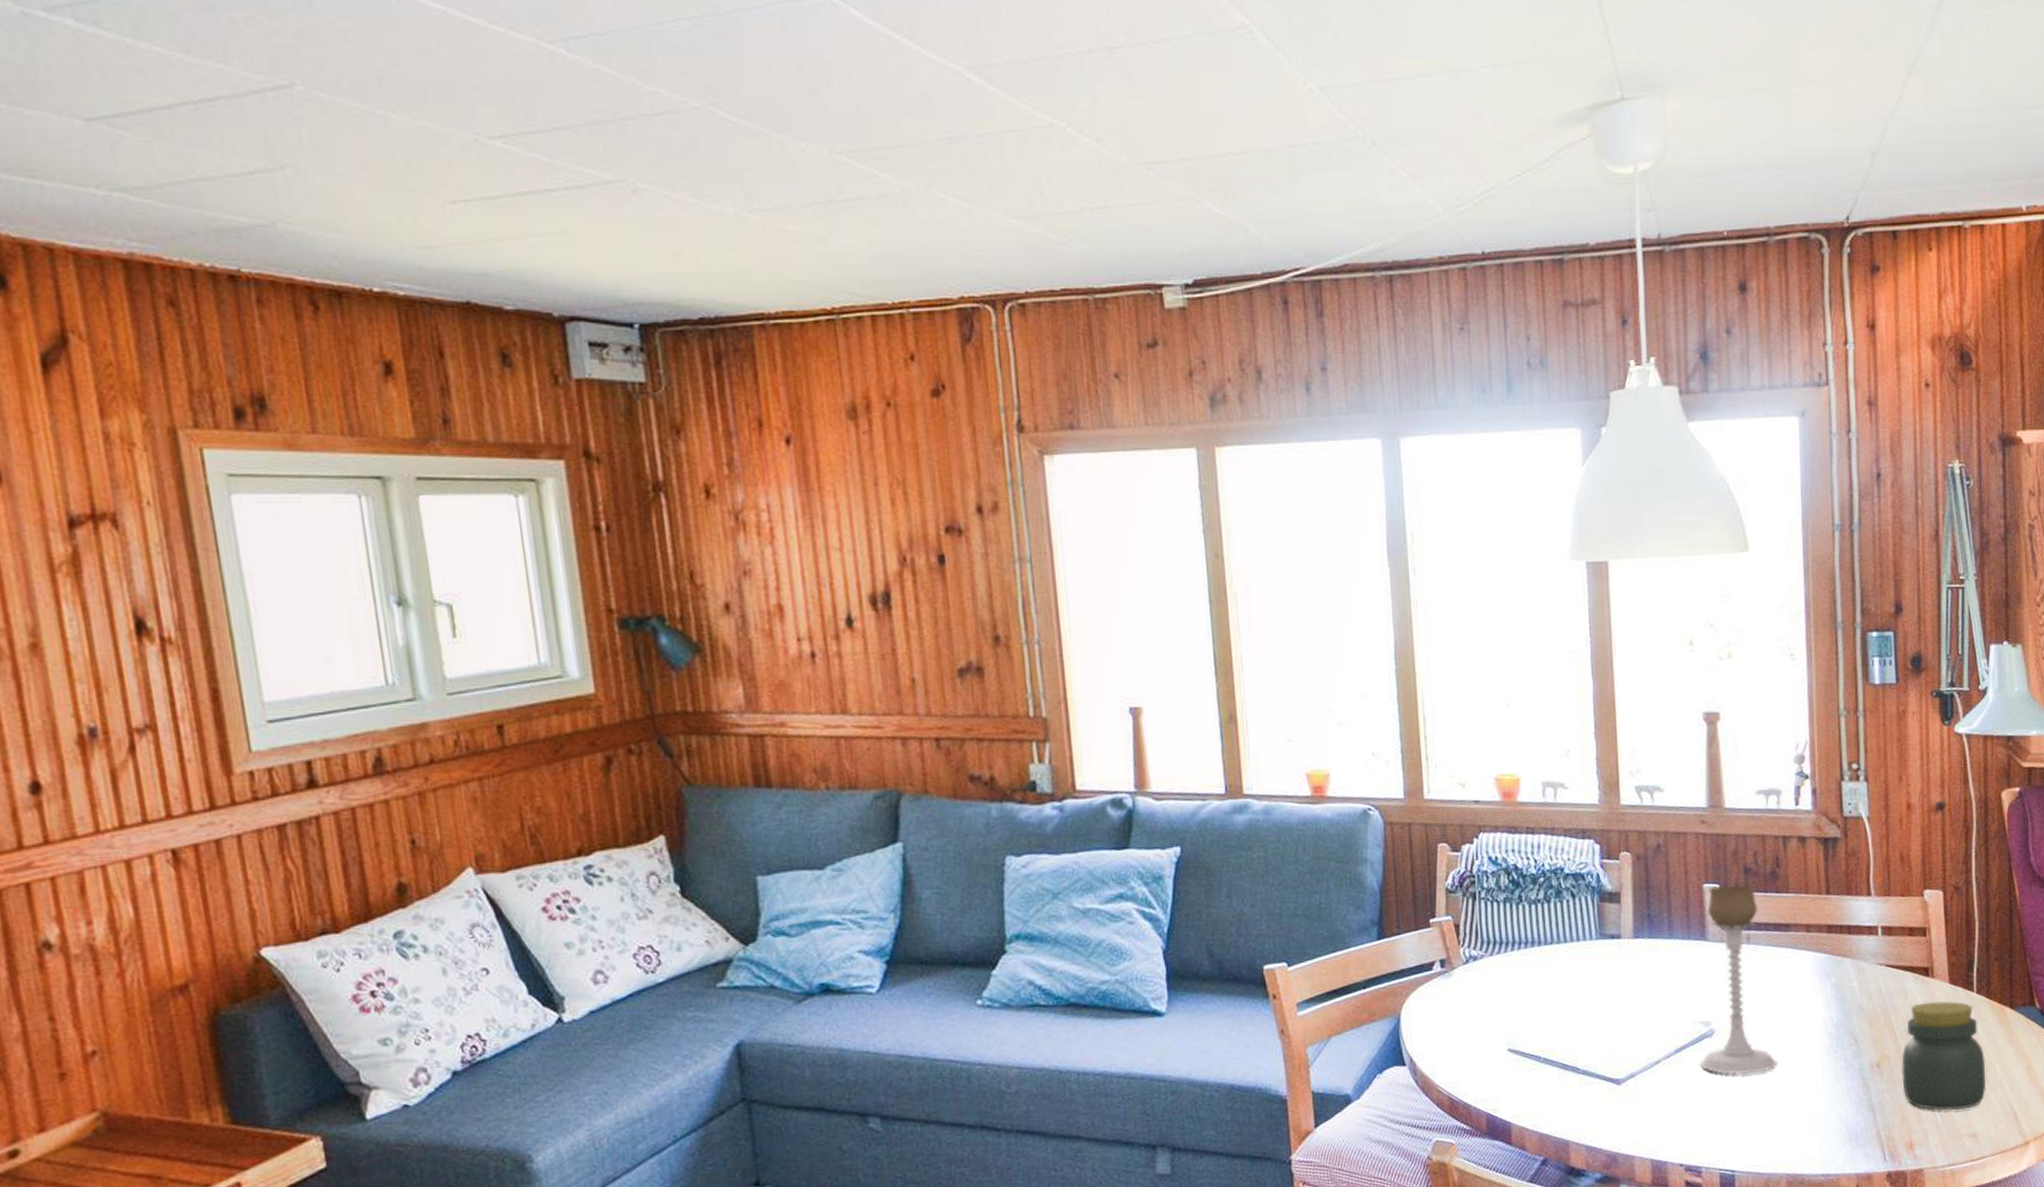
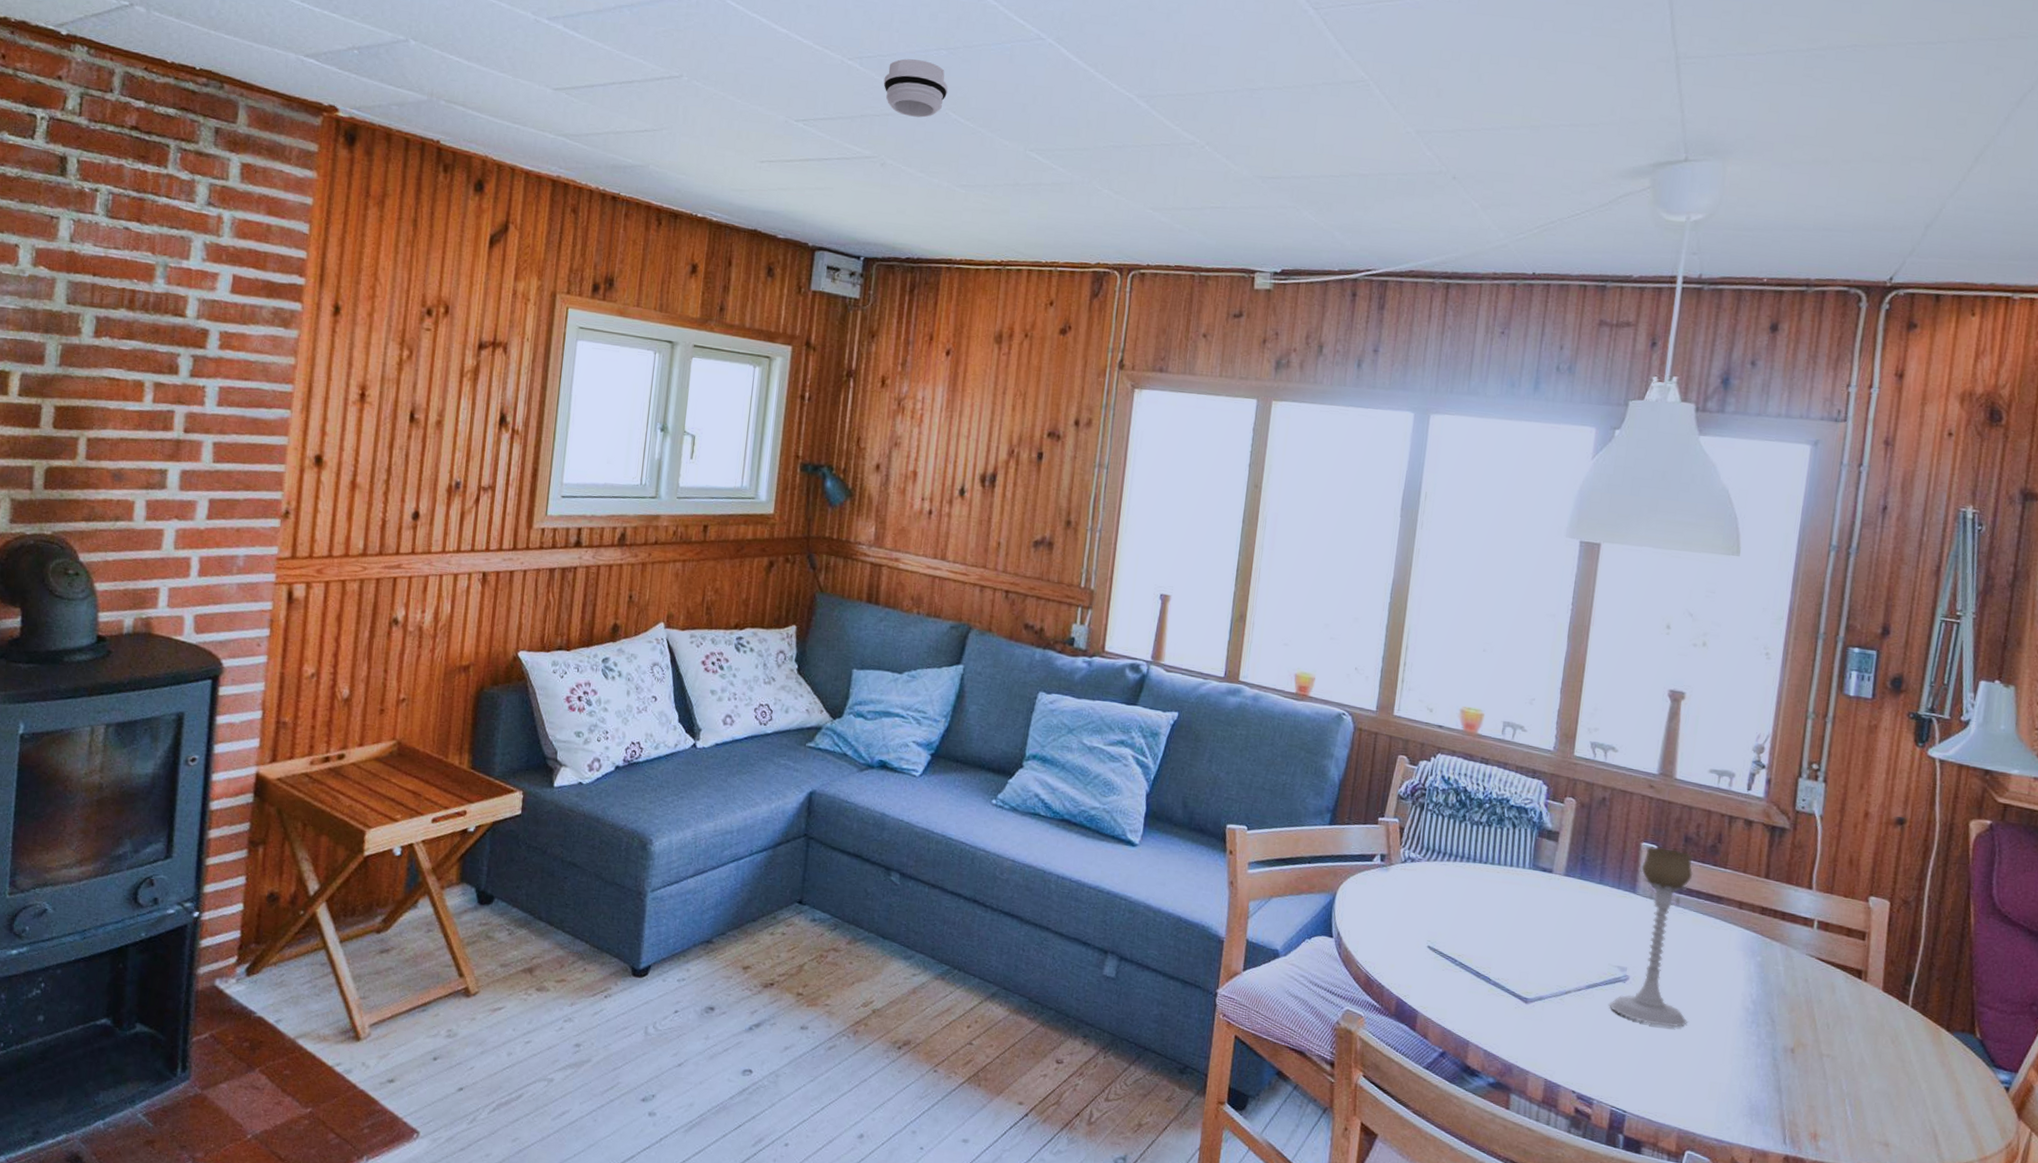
smoke detector: none [606,36,705,119] -> present [883,58,949,118]
jar: present [1902,1001,1986,1111] -> none [1815,1002,1911,1117]

